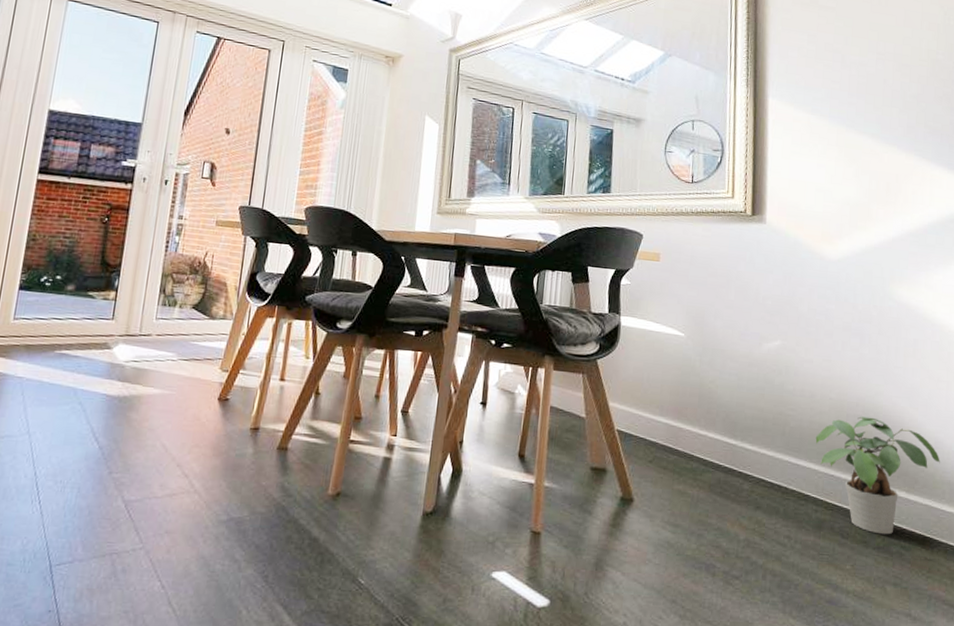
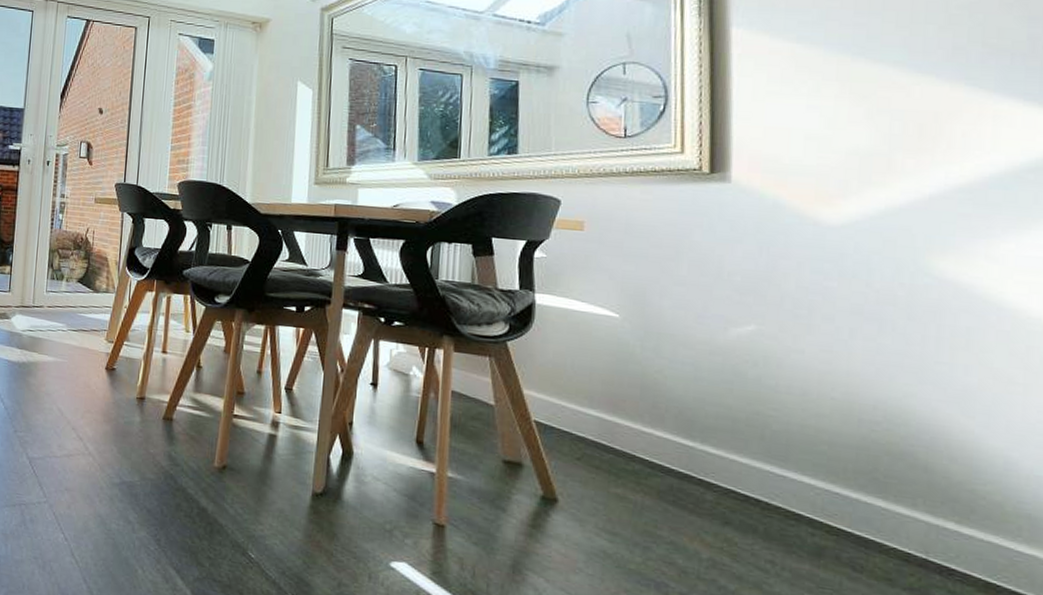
potted plant: present [815,416,940,535] -> none [810,422,1014,575]

